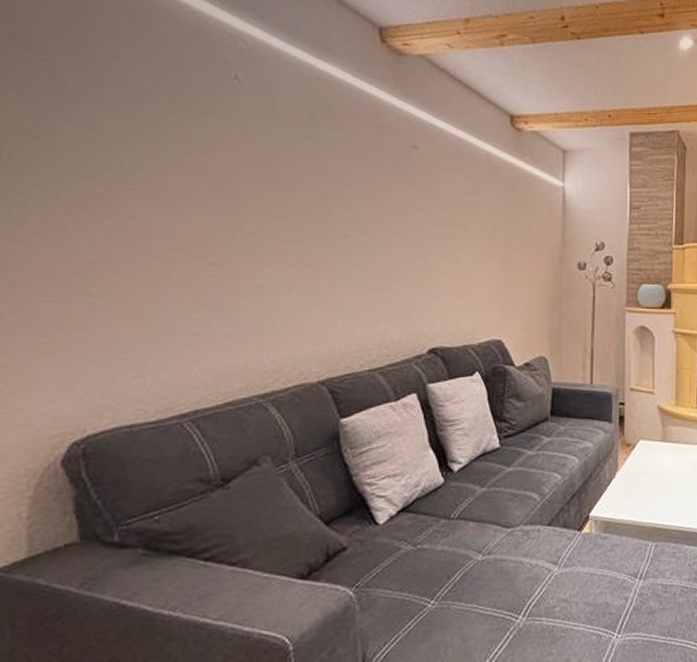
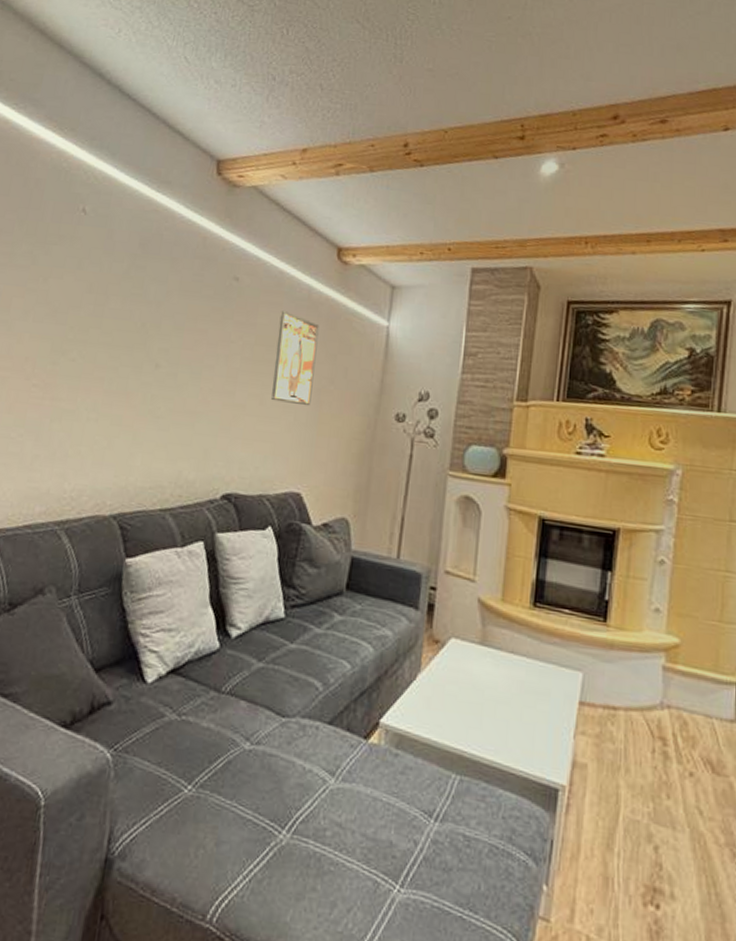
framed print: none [463,176,501,263] -> present [270,311,320,406]

